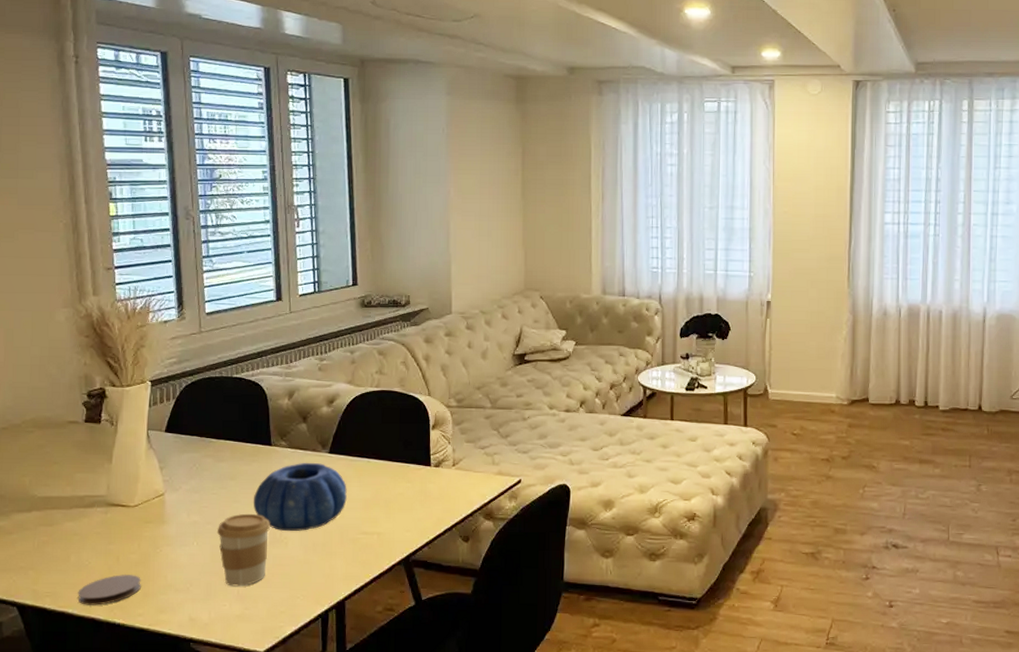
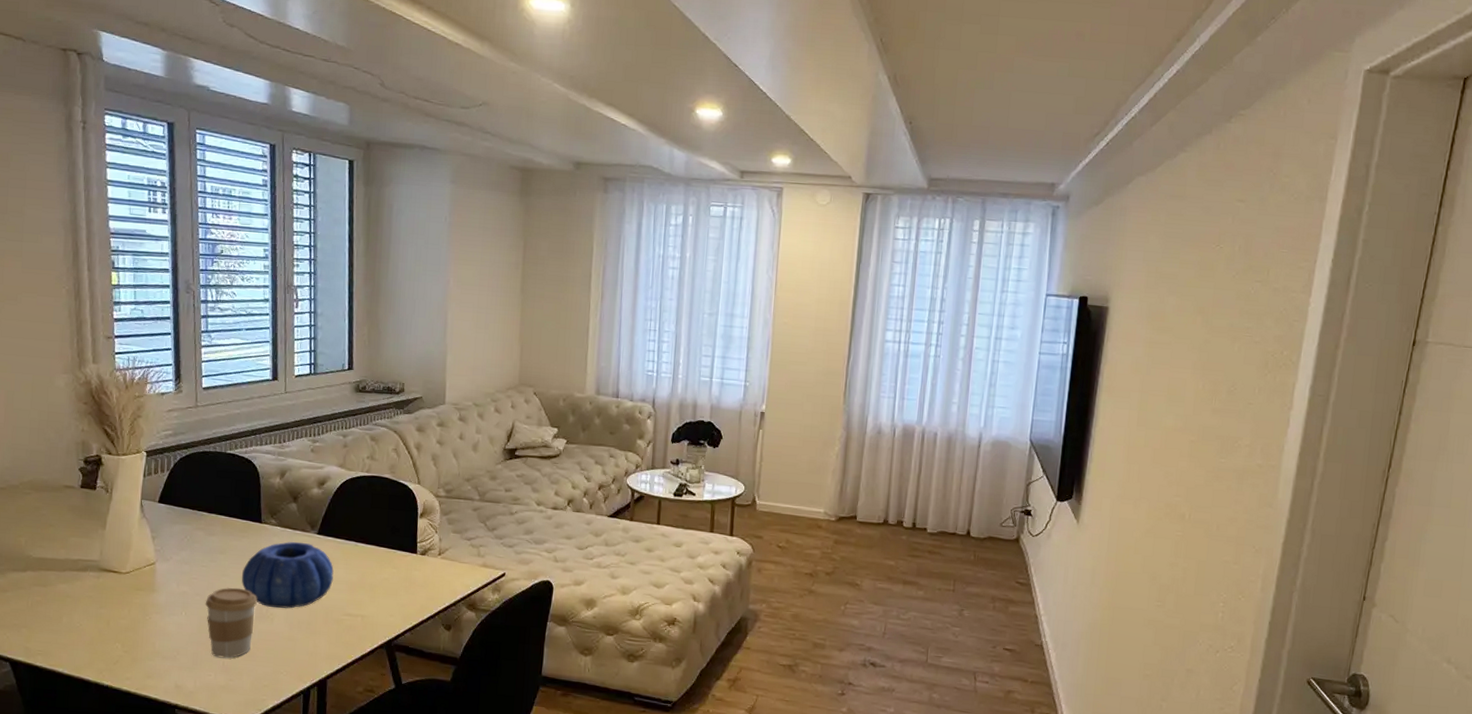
coaster: present [77,574,141,605] -> none [68,638,130,667]

